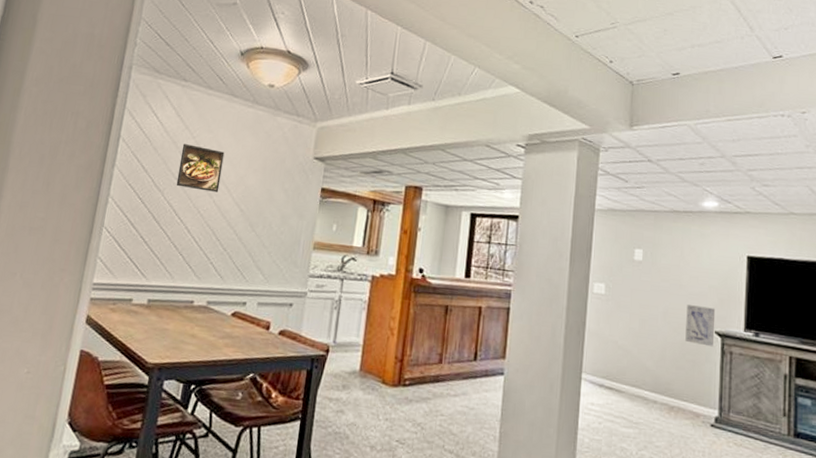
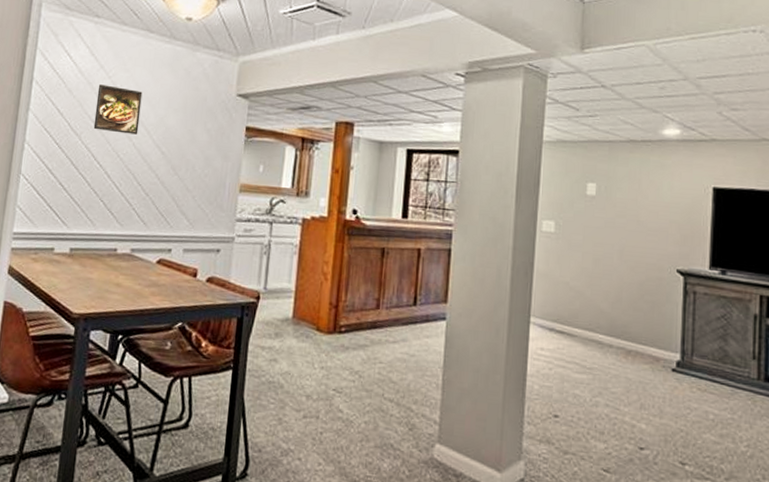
wall art: present [685,305,716,347] -> none [644,242,678,287]

